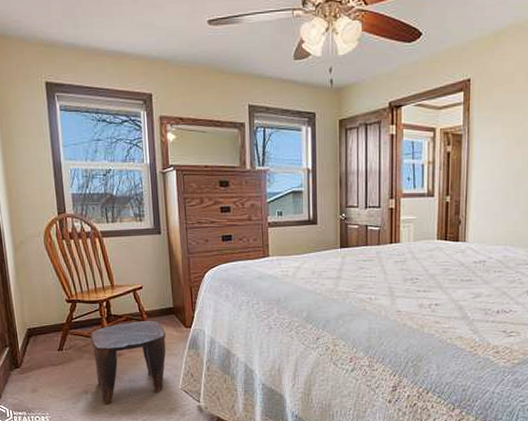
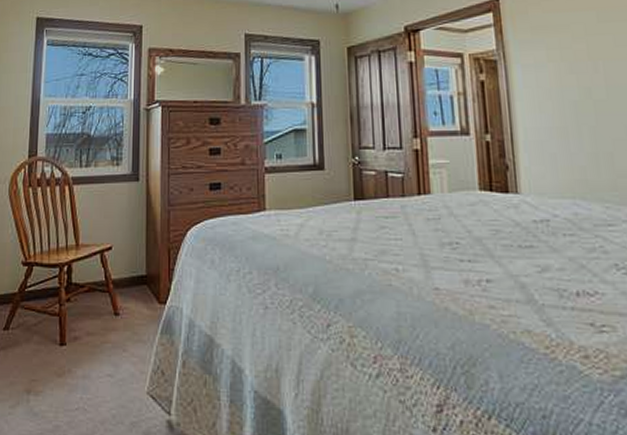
stool: present [90,320,166,405] -> none [43,291,135,412]

